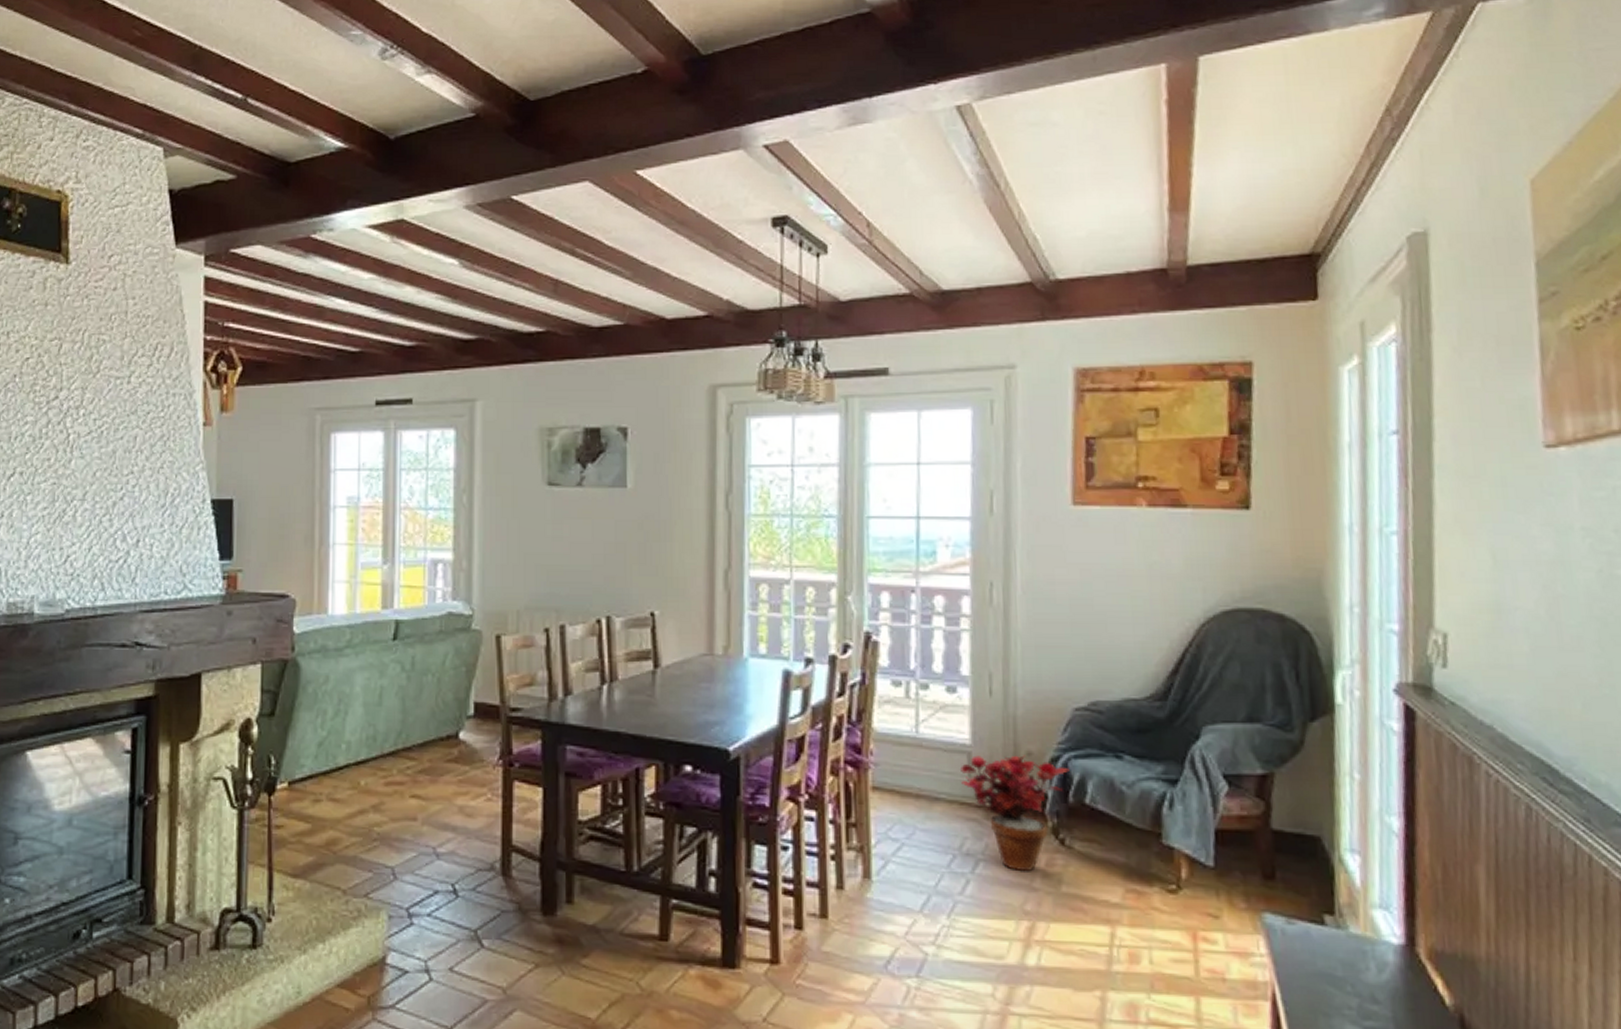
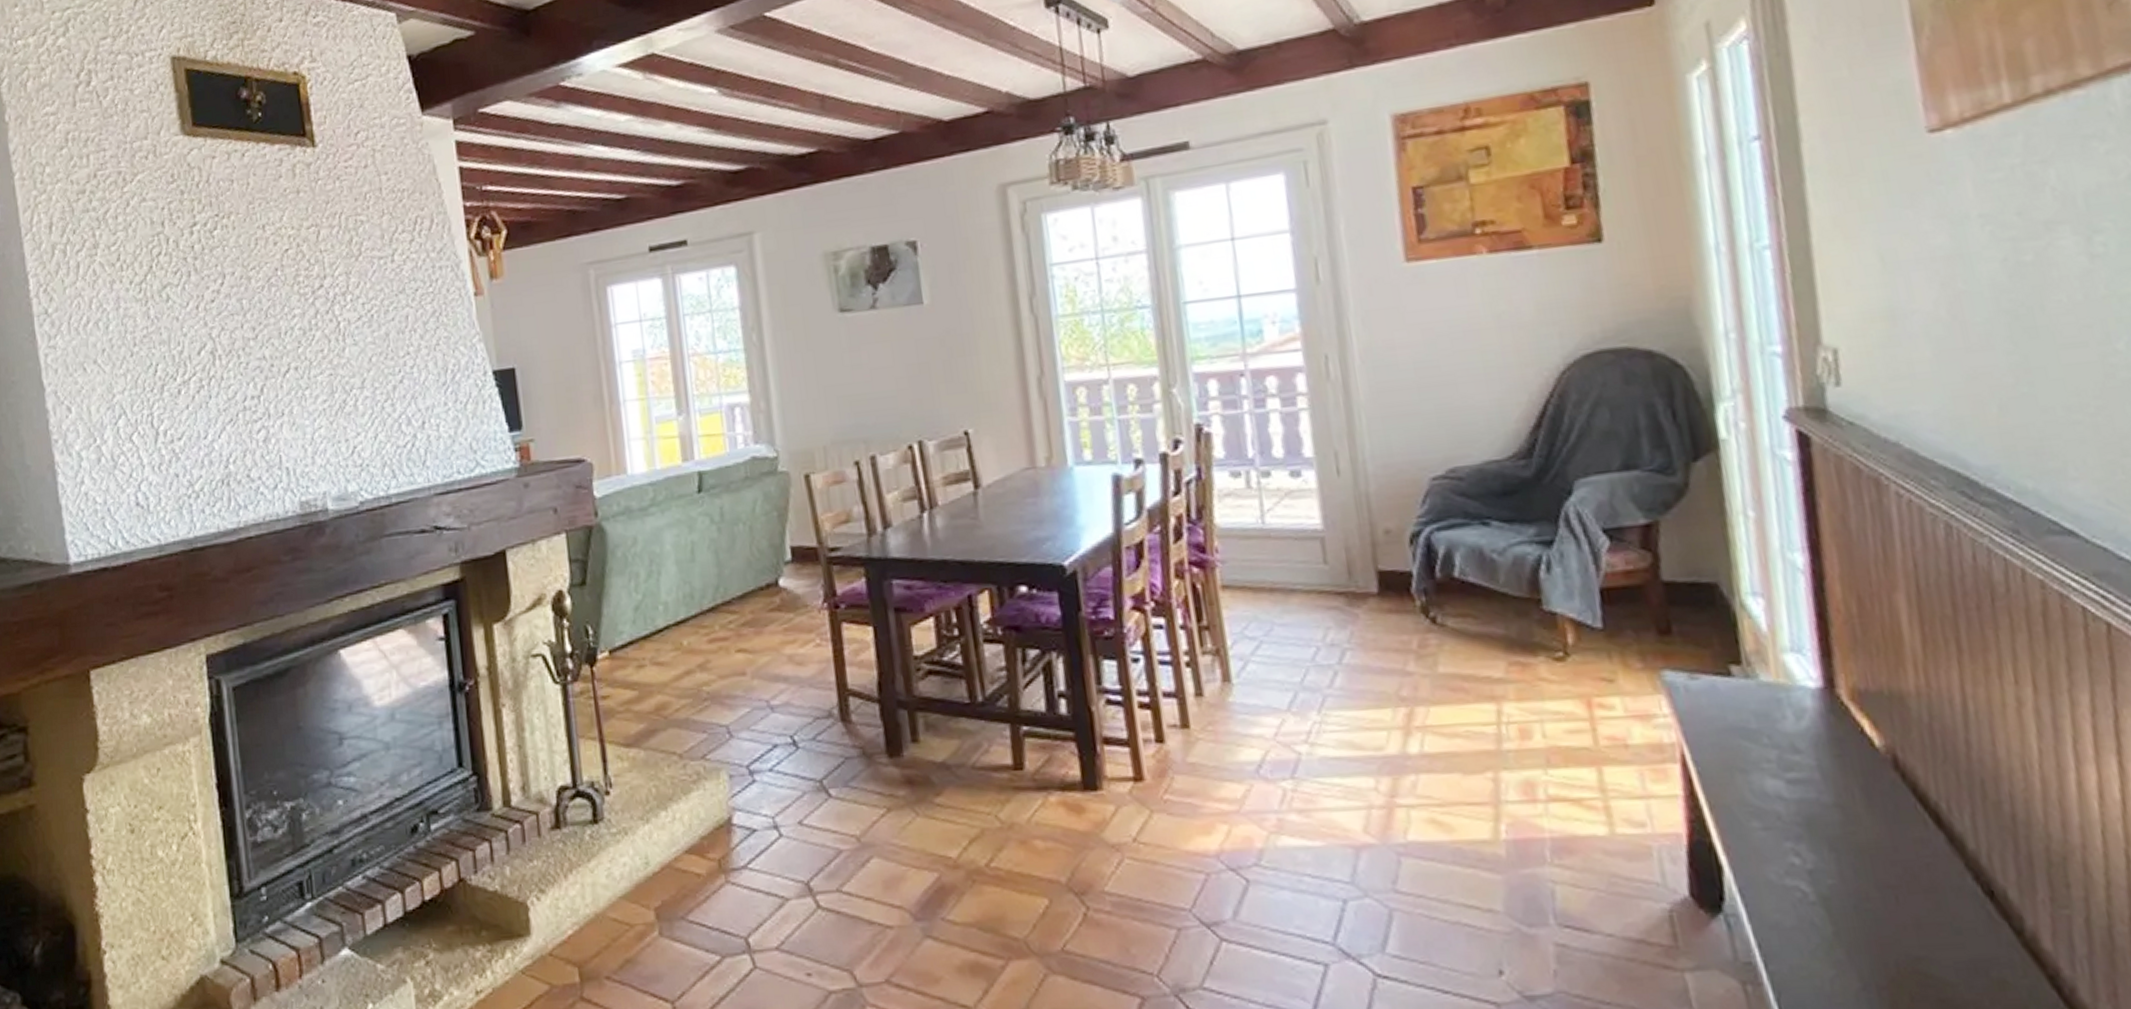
potted plant: present [959,755,1070,871] -> none [1313,533,1433,656]

